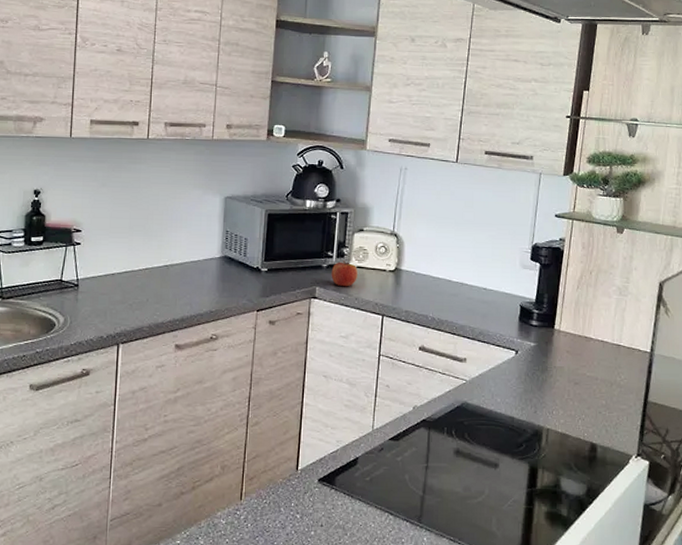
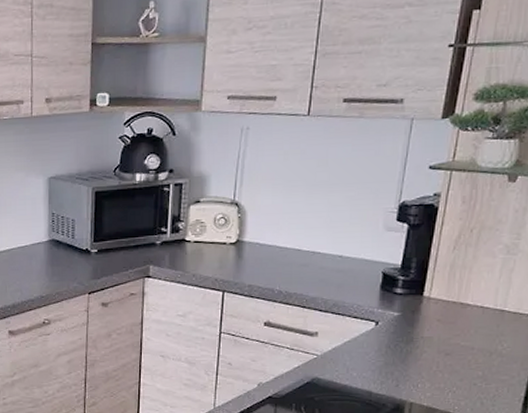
fruit: present [331,260,358,287] -> none [166,236,194,264]

